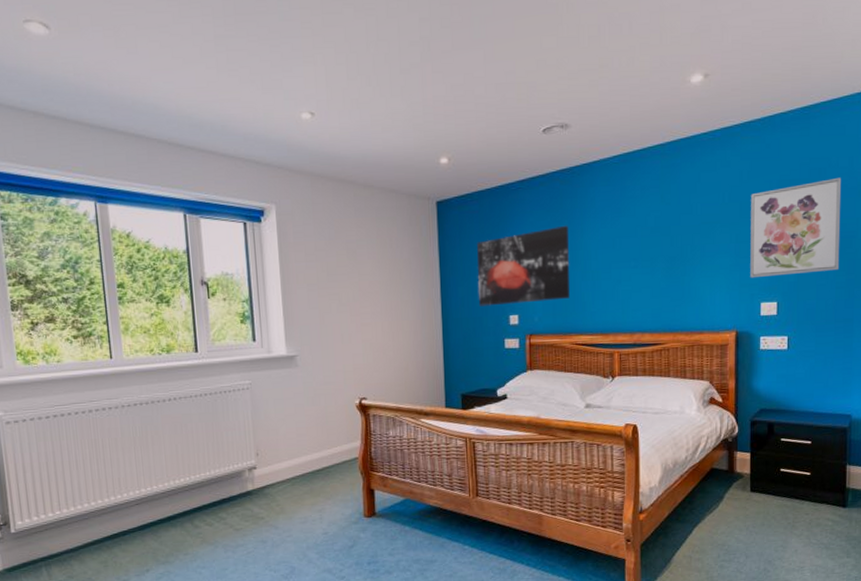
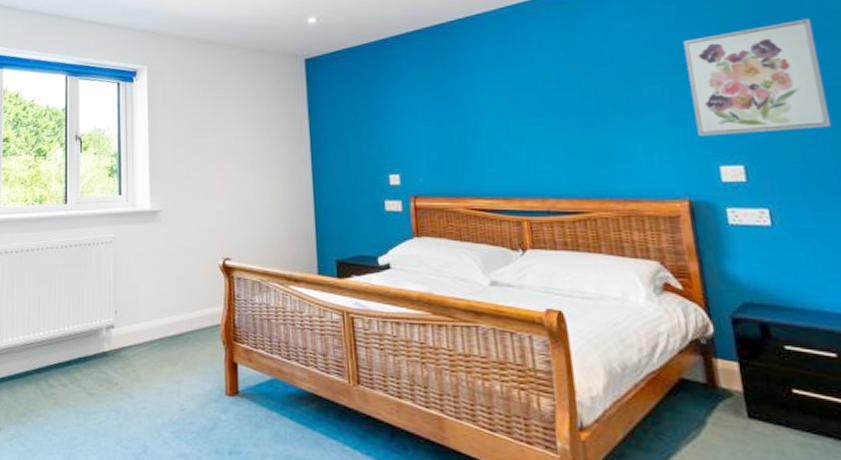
wall art: present [477,225,569,307] -> none [349,79,460,165]

